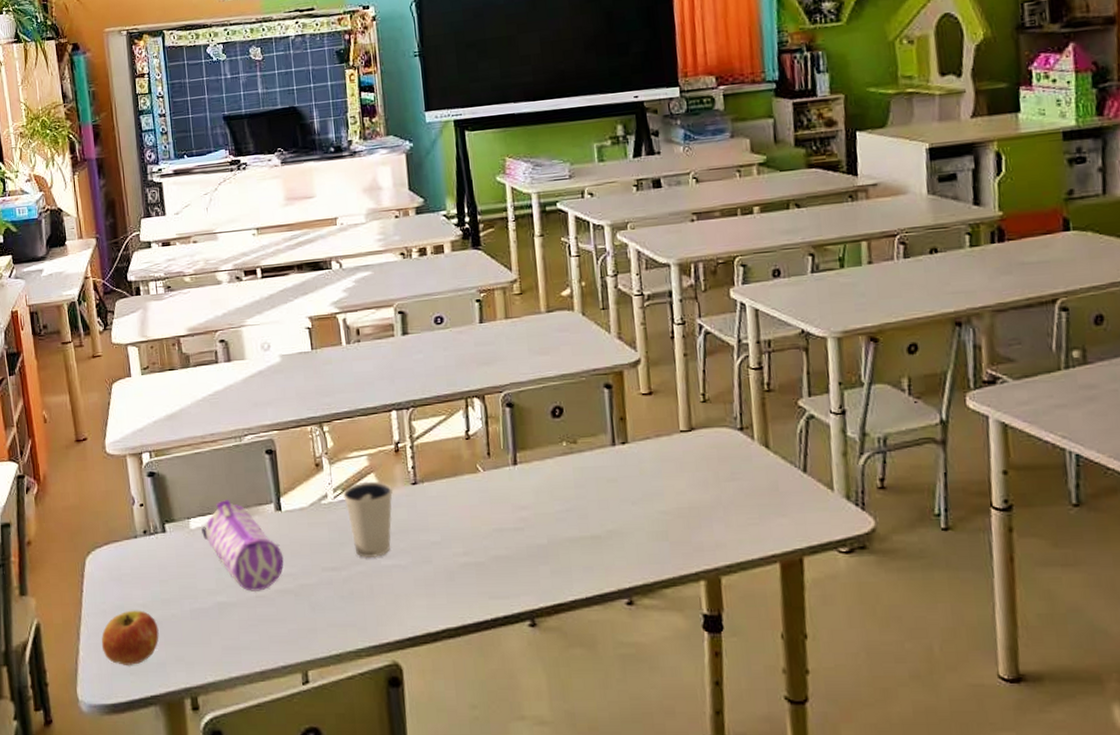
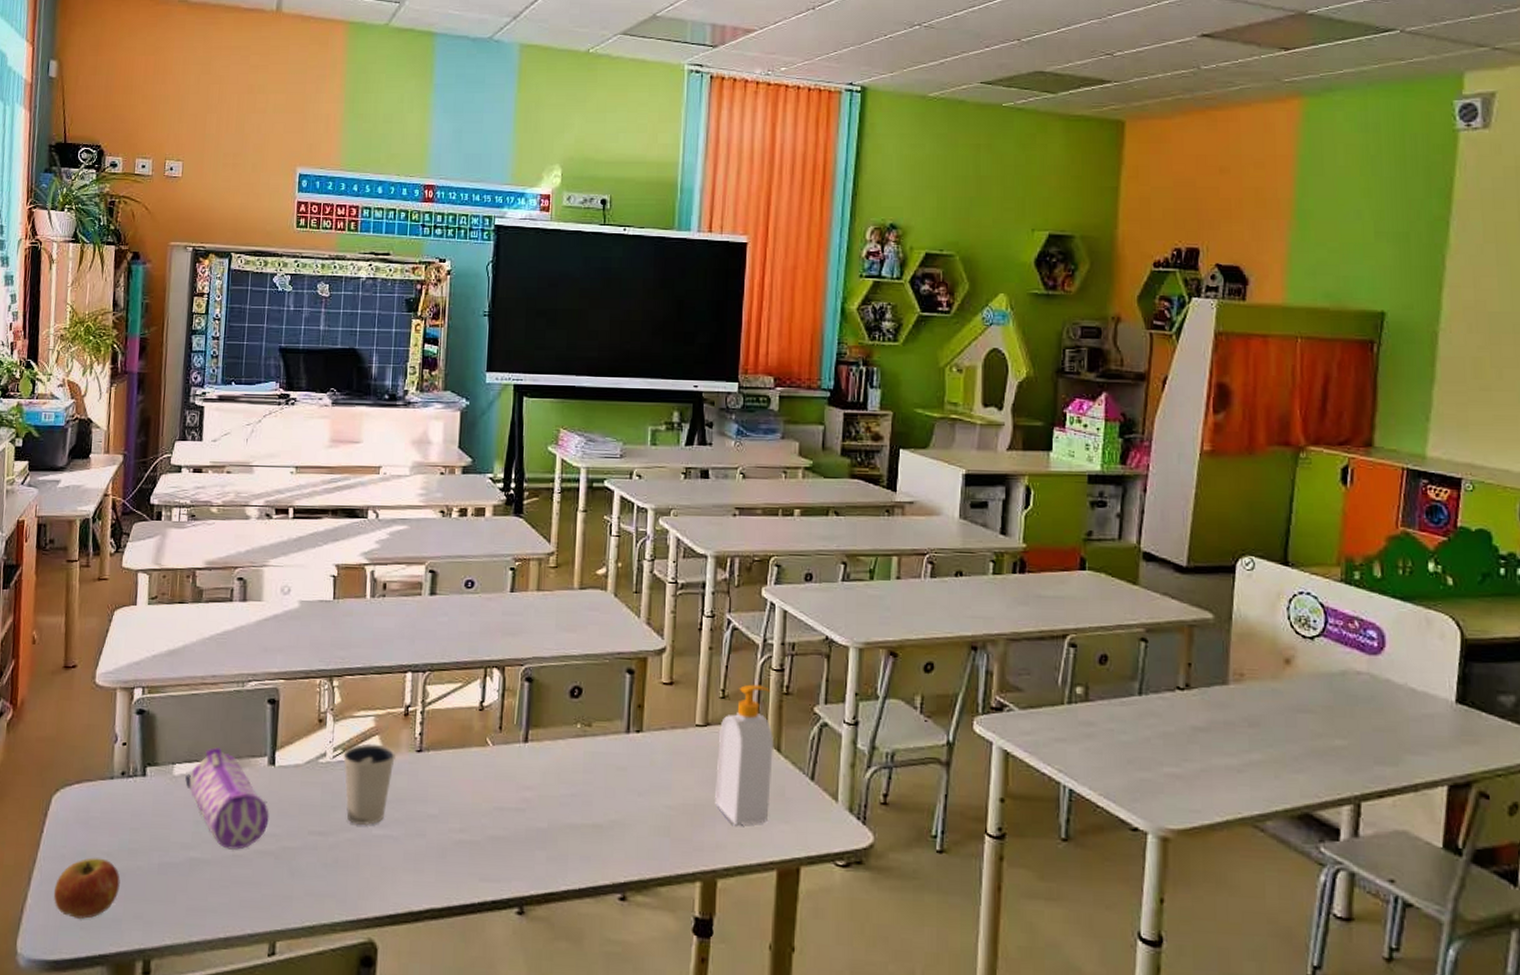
soap bottle: none [704,385,765,524] -> present [715,684,773,826]

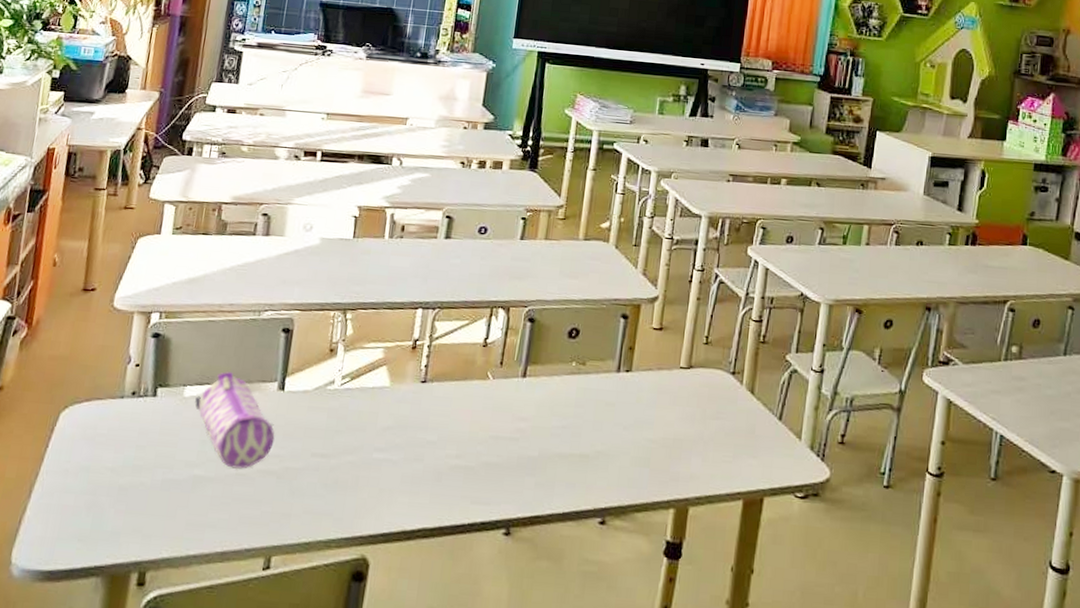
apple: present [53,857,120,919] -> none [53,473,123,531]
dixie cup: present [343,743,397,826] -> none [350,373,402,450]
soap bottle: present [715,684,773,826] -> none [692,332,750,459]

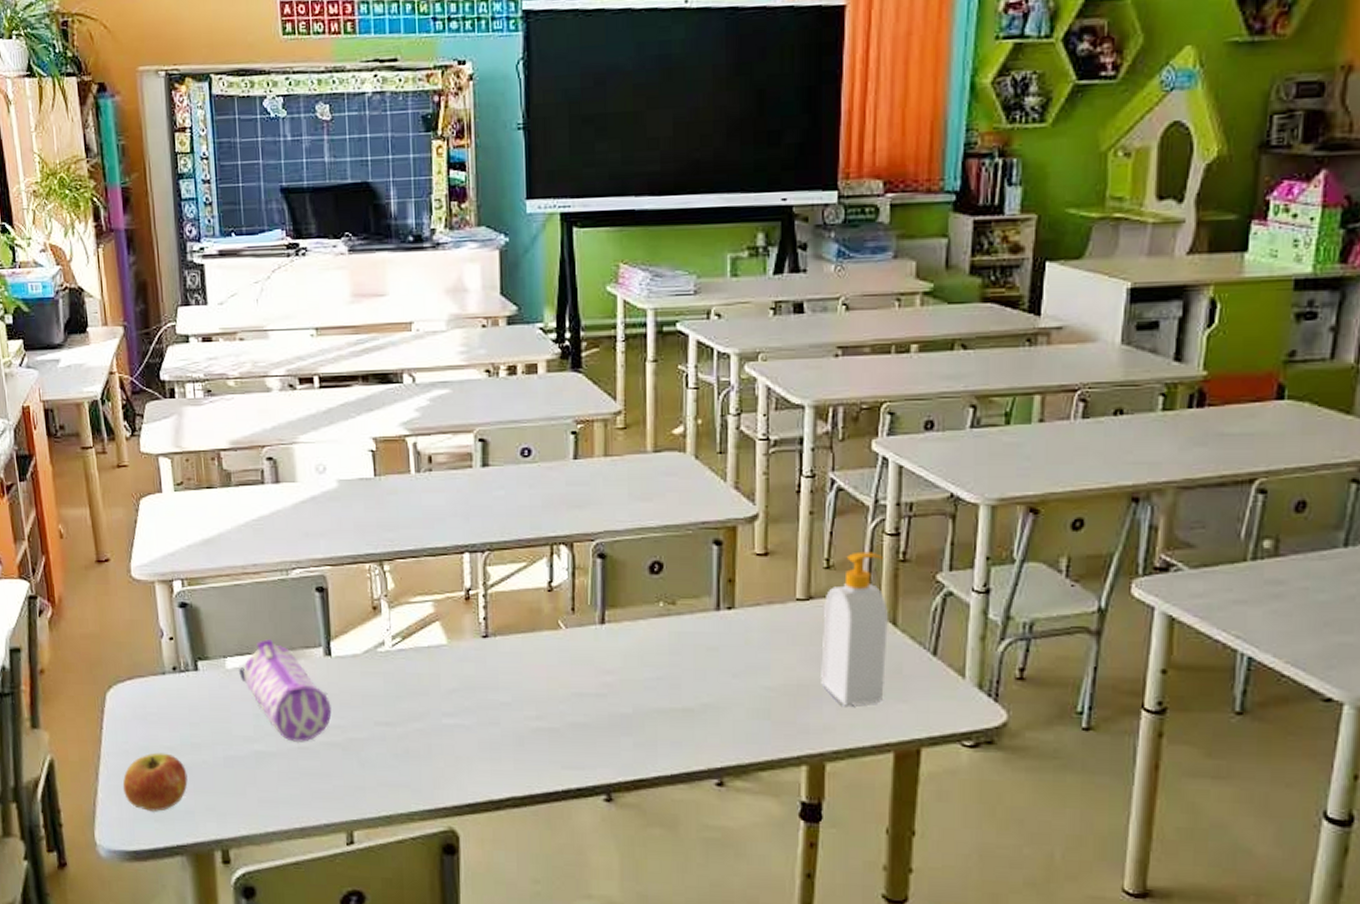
apple: none [53,473,123,531] -> present [122,752,188,811]
soap bottle: none [692,332,750,459] -> present [821,551,888,706]

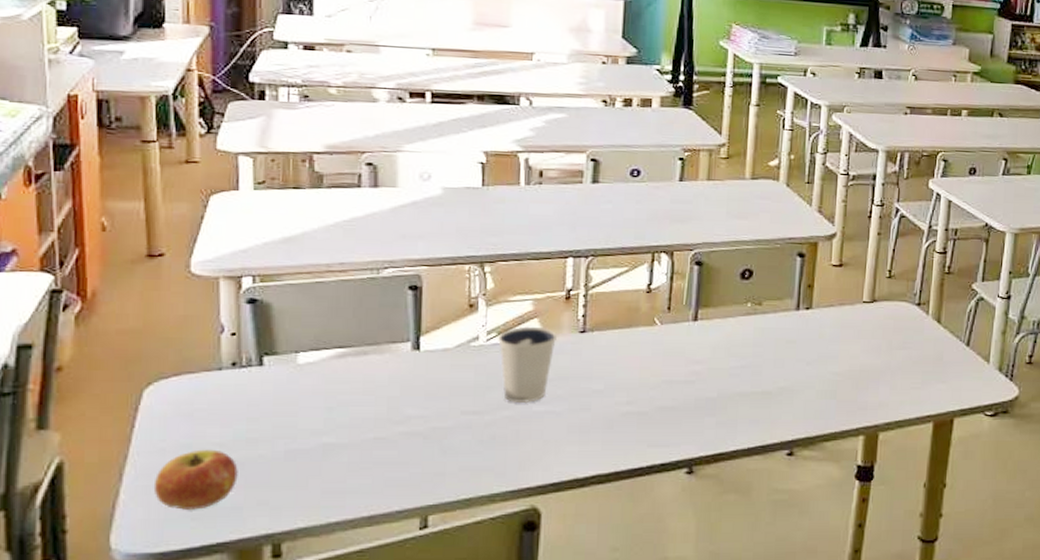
pencil case: present [239,639,332,742] -> none [312,335,415,433]
dixie cup: none [403,630,461,716] -> present [498,326,558,404]
soap bottle: present [821,551,888,706] -> none [879,265,935,387]

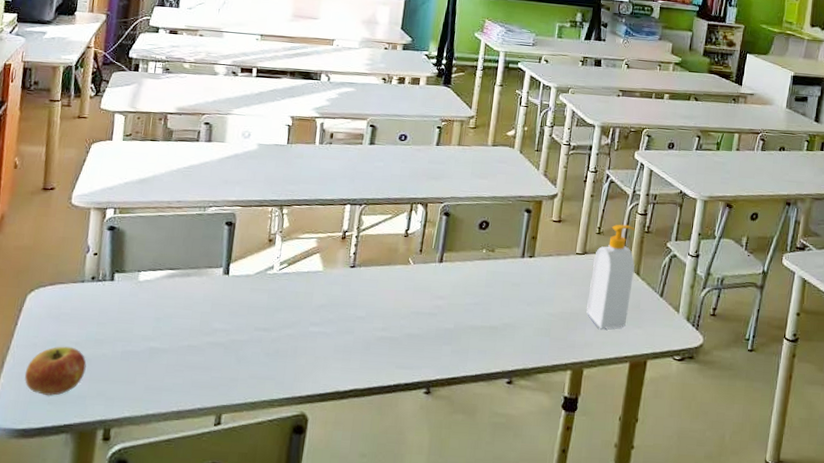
dixie cup: present [498,326,558,404] -> none [288,260,334,325]
soap bottle: none [879,265,935,387] -> present [586,224,636,329]

